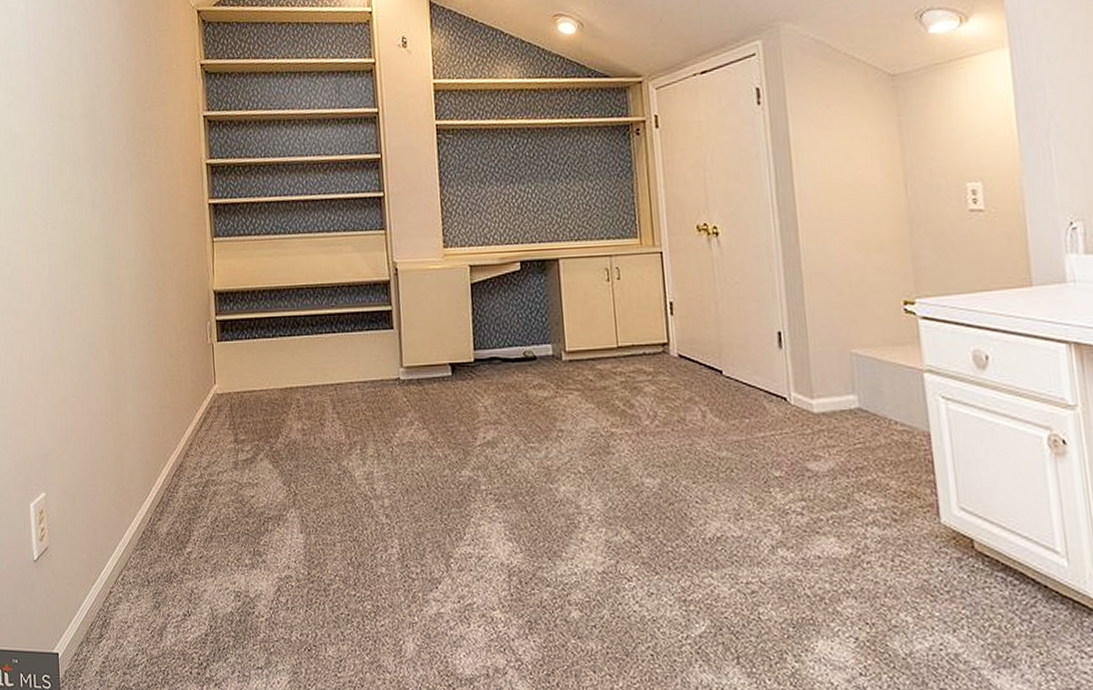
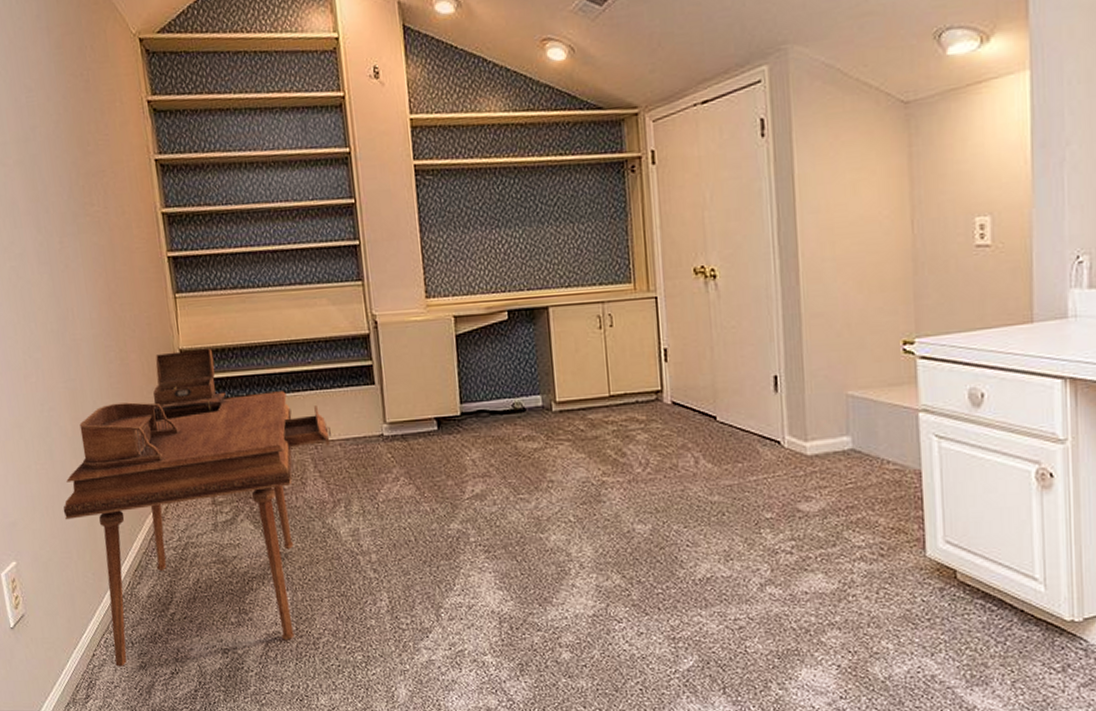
desk: none [94,291,350,606] -> present [63,349,331,667]

